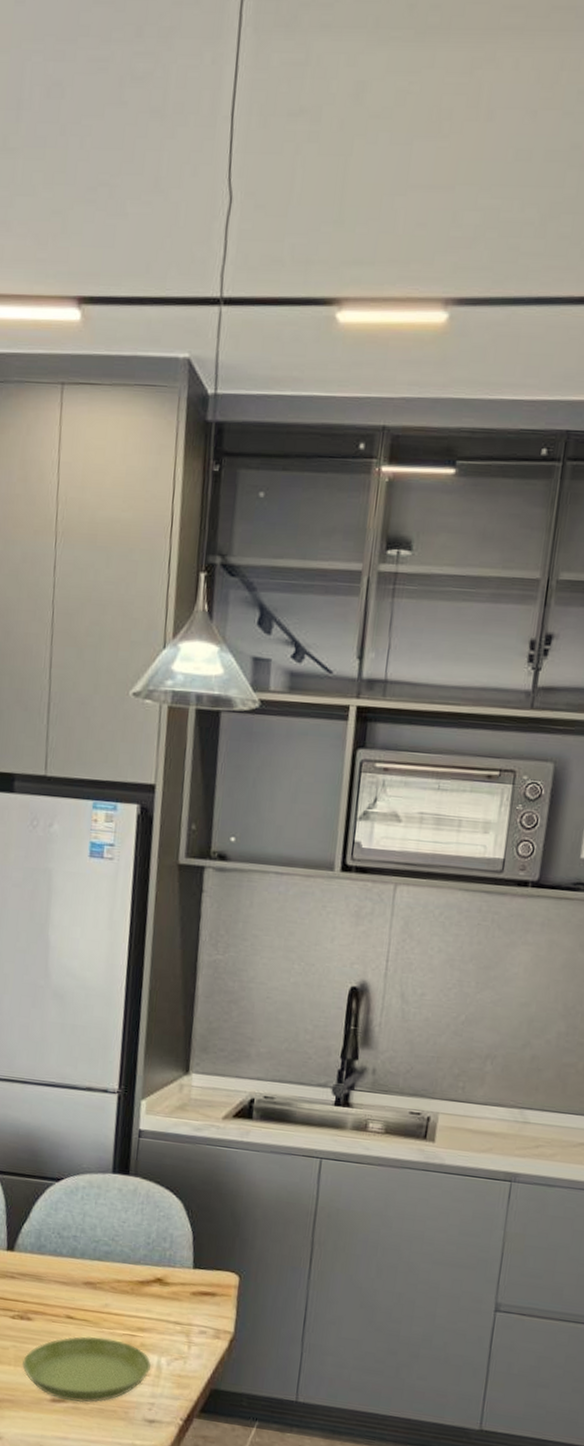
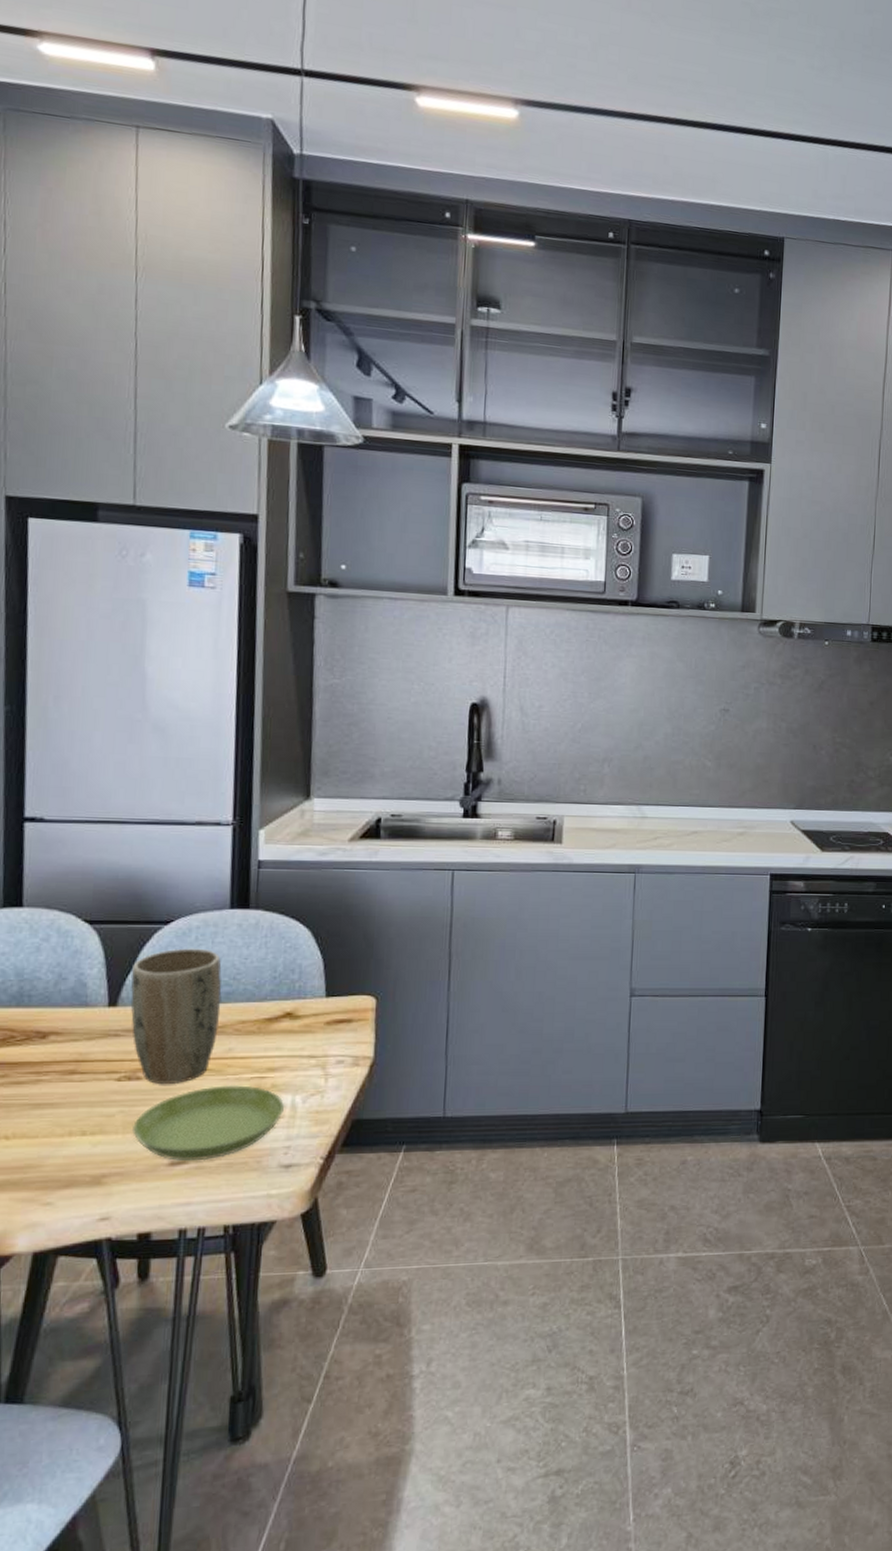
plant pot: none [25,1205,102,1329] -> present [130,948,222,1084]

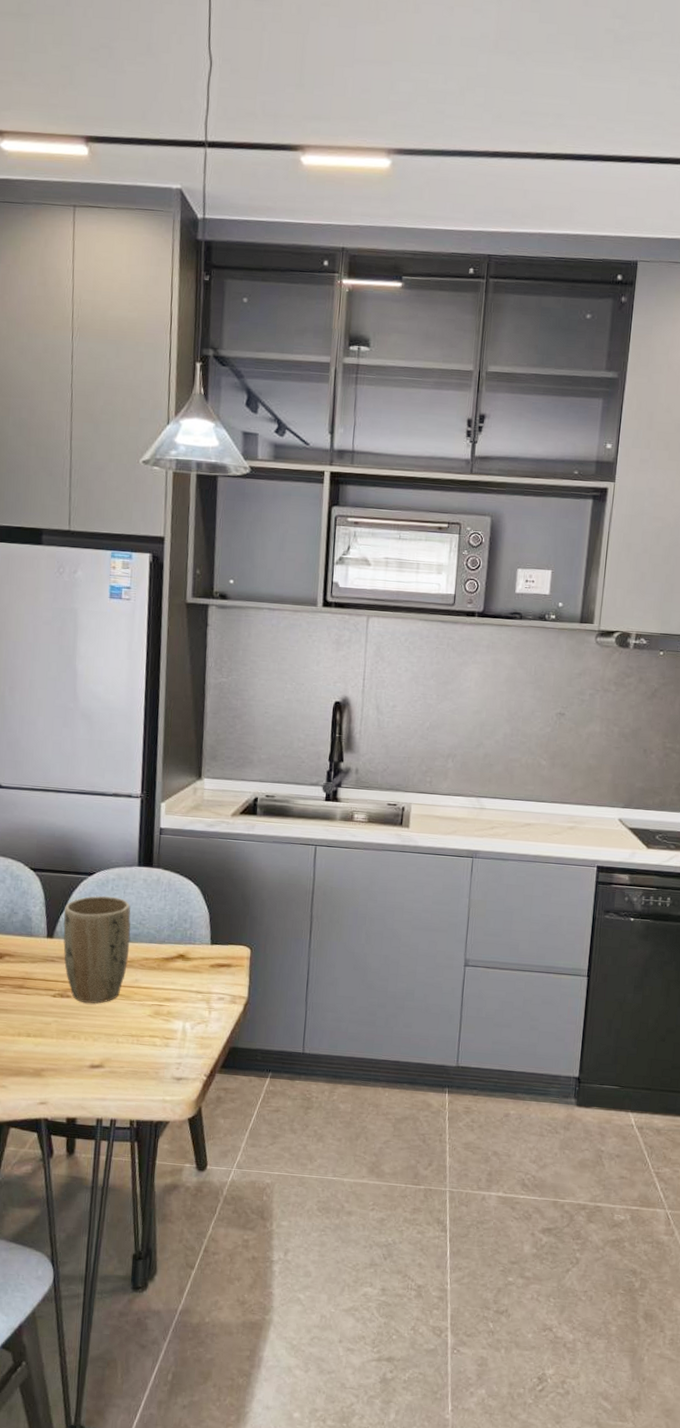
saucer: present [131,1085,284,1161] -> none [63,1008,177,1067]

